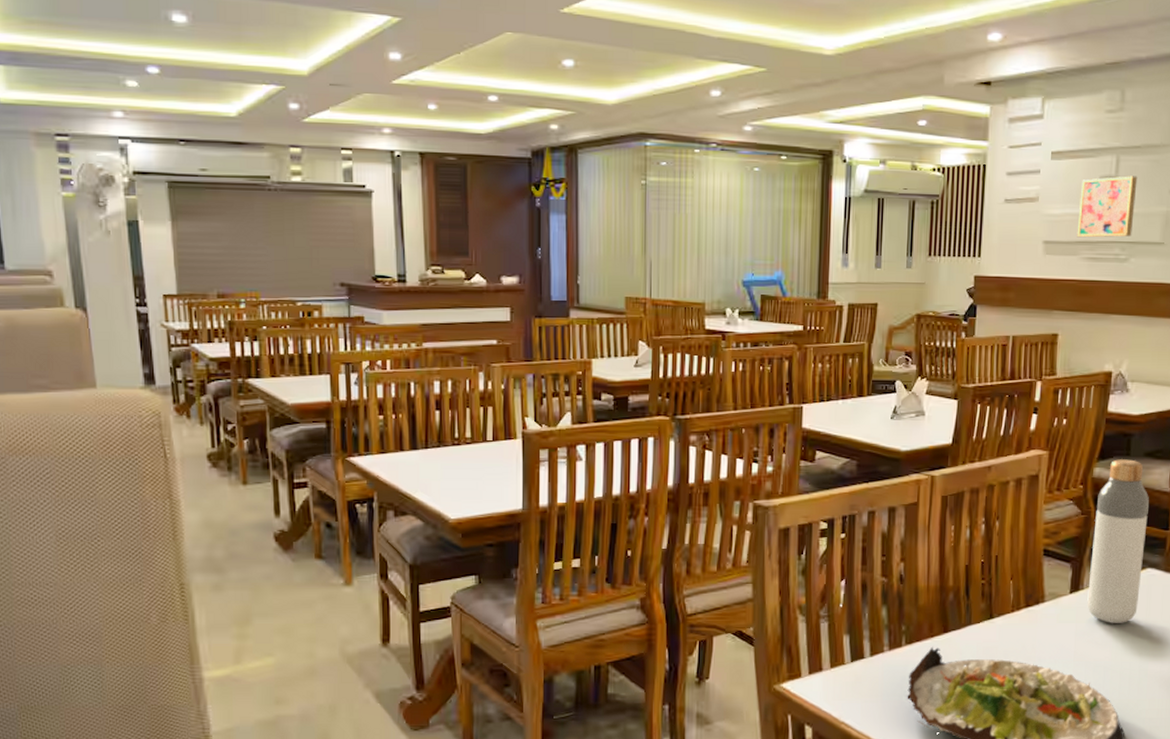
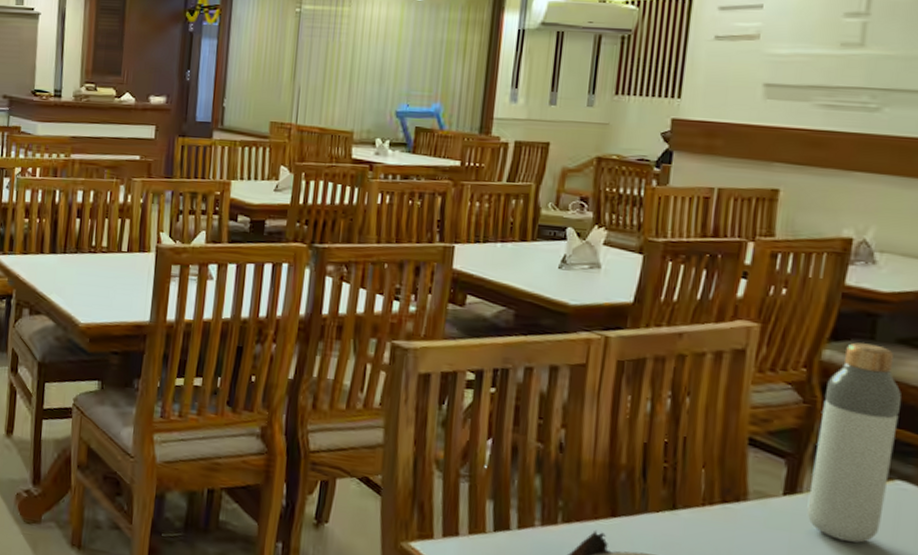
wall art: present [1077,176,1138,238] -> none [809,13,897,83]

